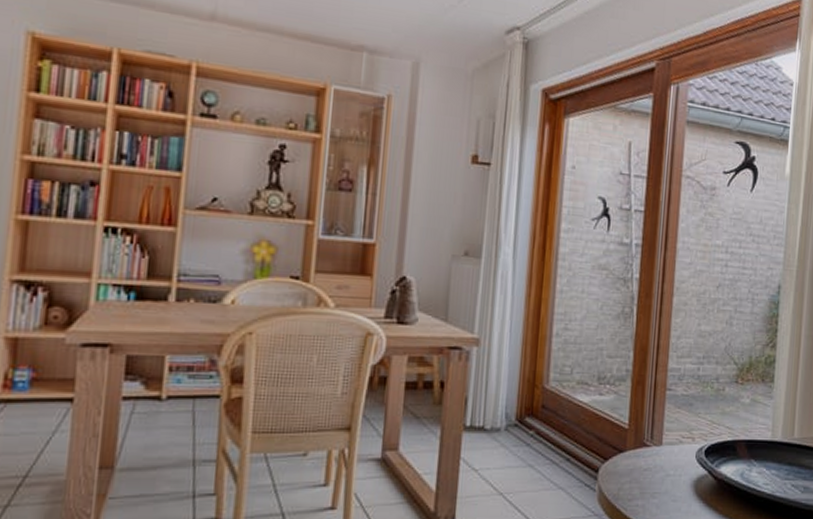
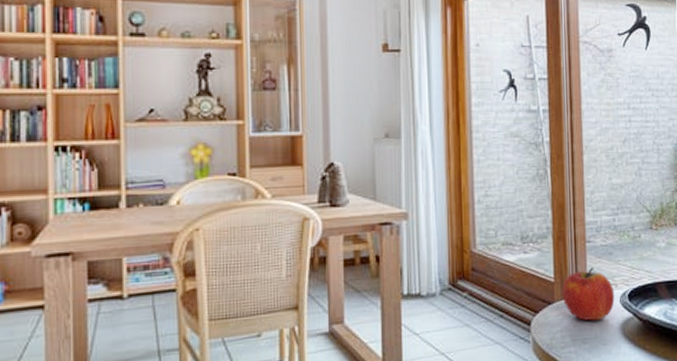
fruit: none [635,416,691,475] -> present [562,266,615,321]

